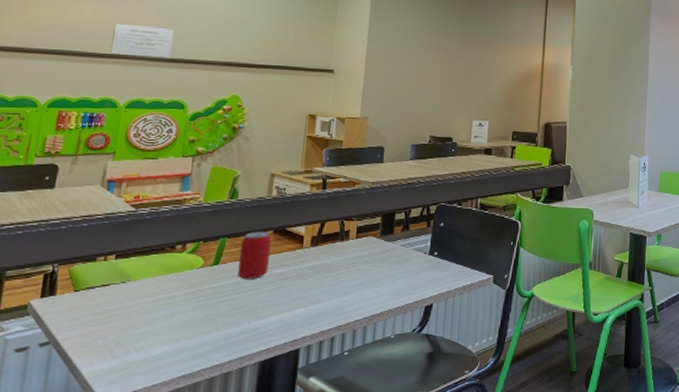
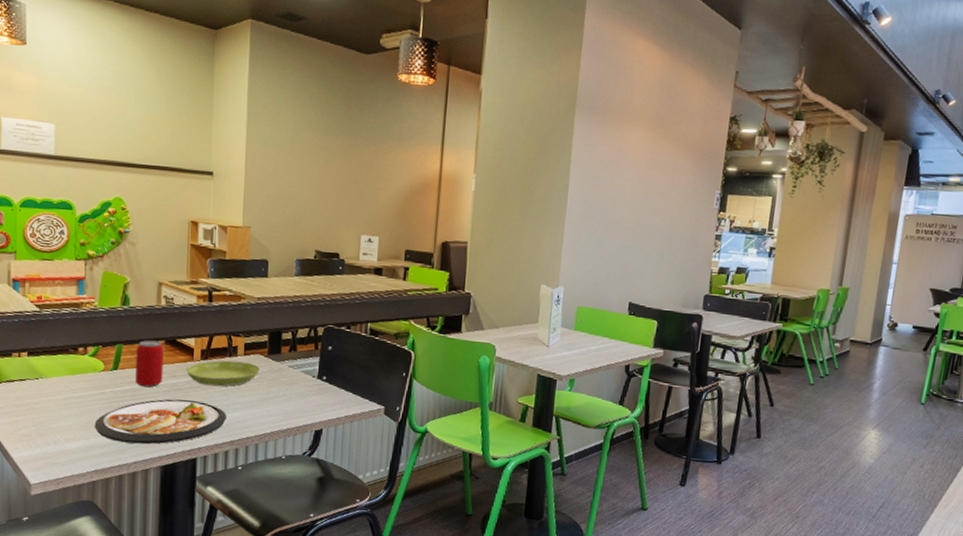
dish: none [186,289,335,341] -> present [94,399,227,445]
saucer: none [294,245,372,272] -> present [186,360,260,387]

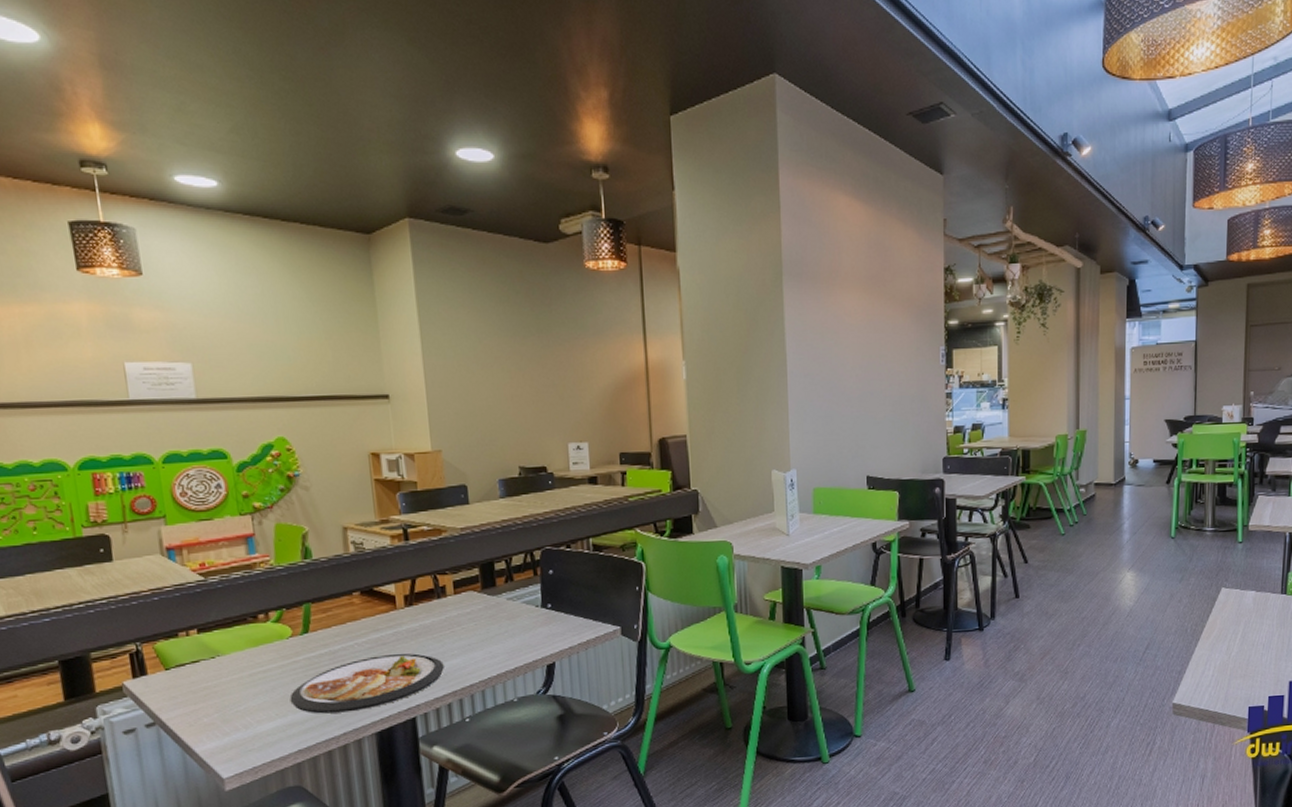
beverage can: present [135,340,164,388] -> none [327,593,364,648]
saucer: present [186,360,260,387] -> none [390,601,475,635]

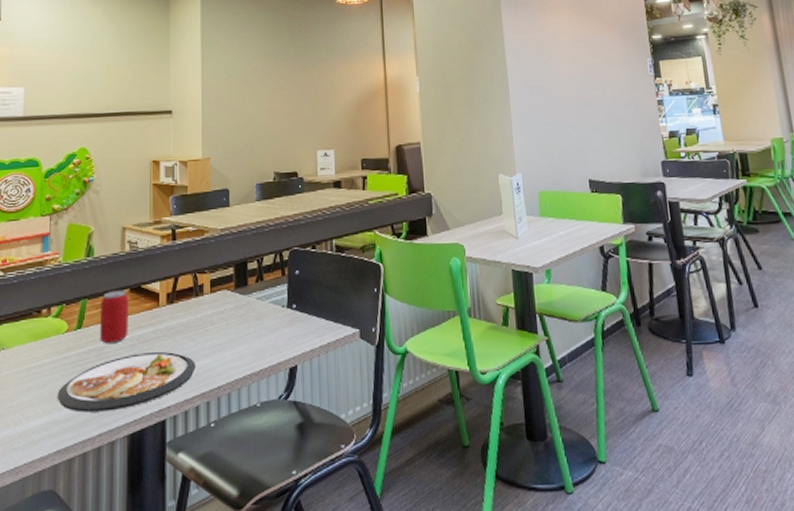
beverage can: none [327,593,364,648] -> present [100,290,129,344]

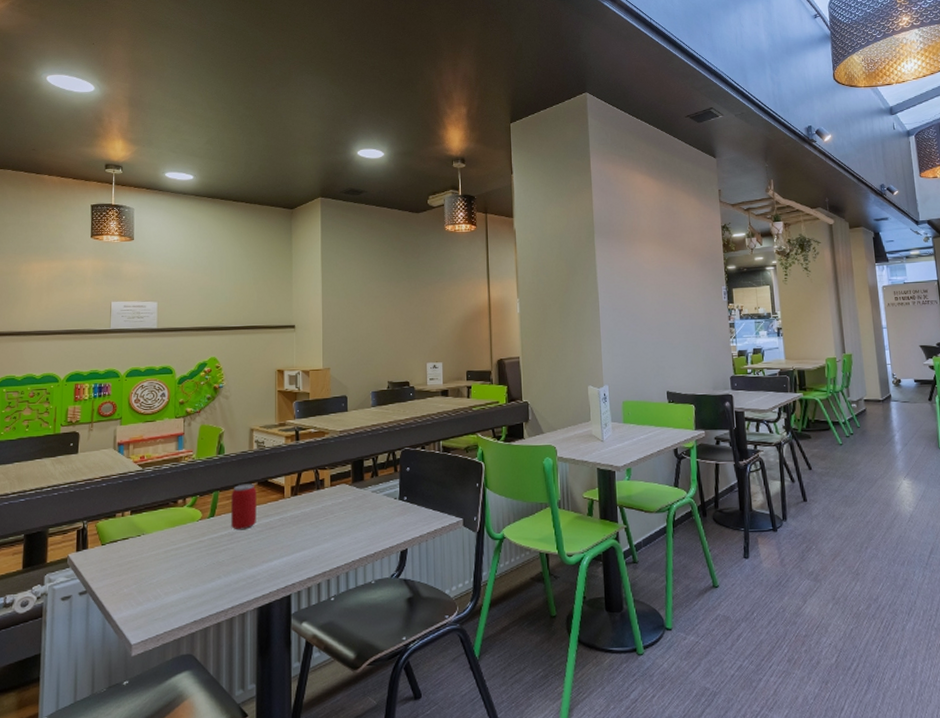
dish: present [57,352,195,413] -> none [193,537,317,589]

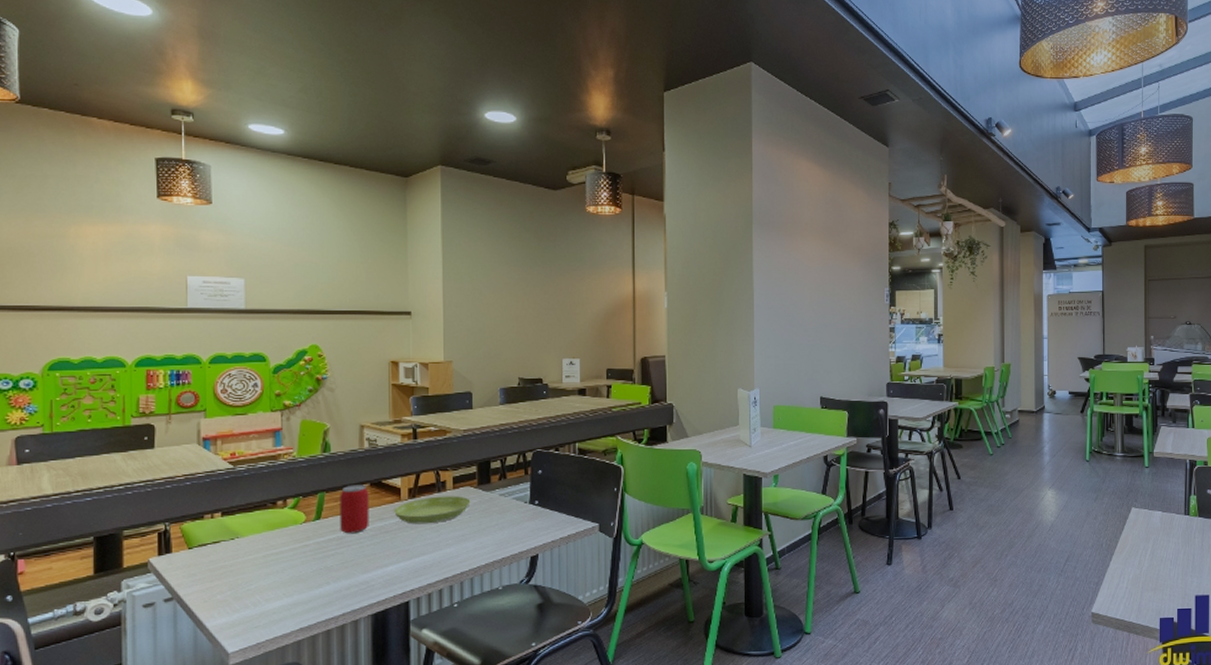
saucer: none [278,493,346,521] -> present [394,496,471,524]

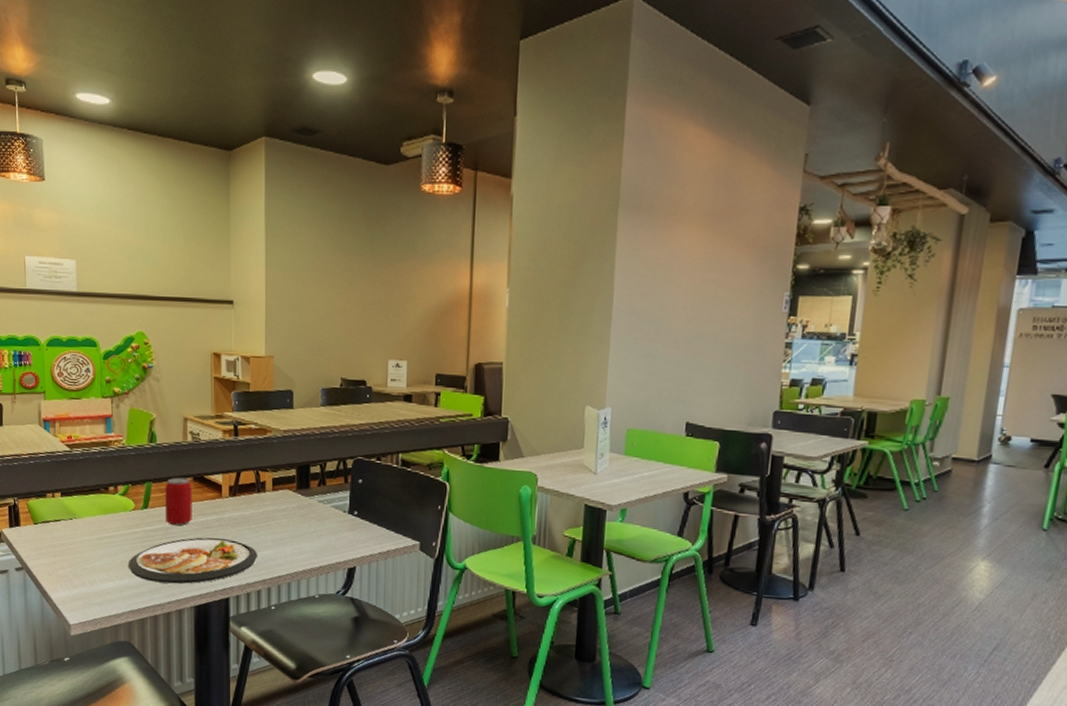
dish: none [297,542,438,595] -> present [128,537,257,584]
saucer: present [394,496,471,524] -> none [216,496,289,524]

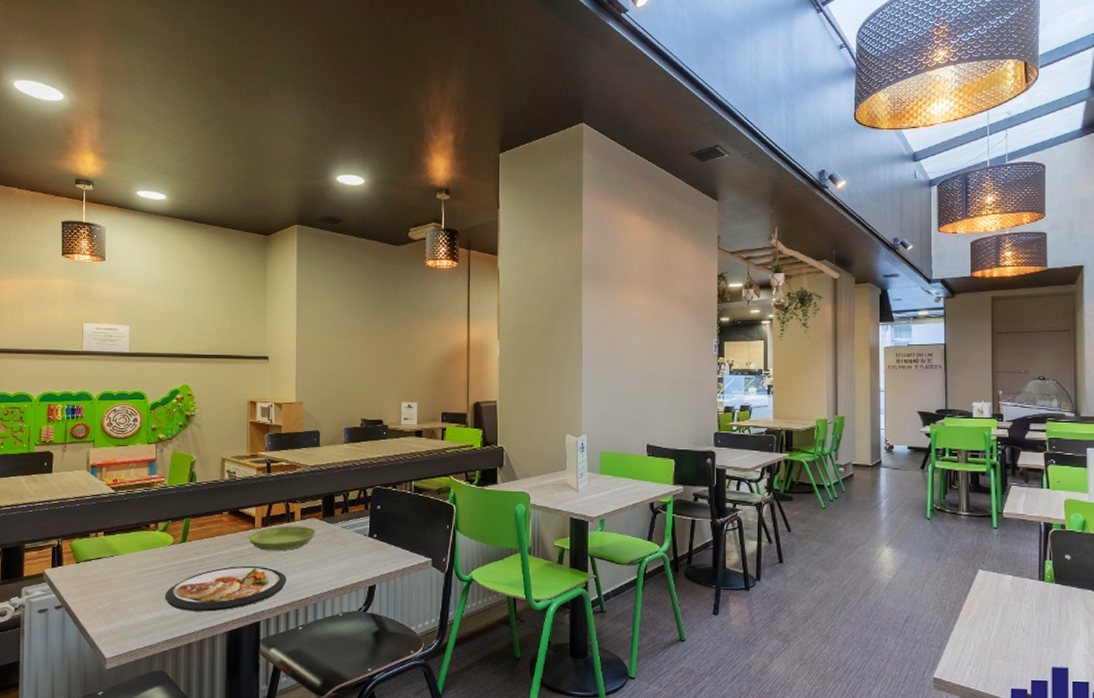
beverage can: present [165,477,192,526] -> none [202,512,228,557]
saucer: none [216,496,289,524] -> present [249,526,316,551]

